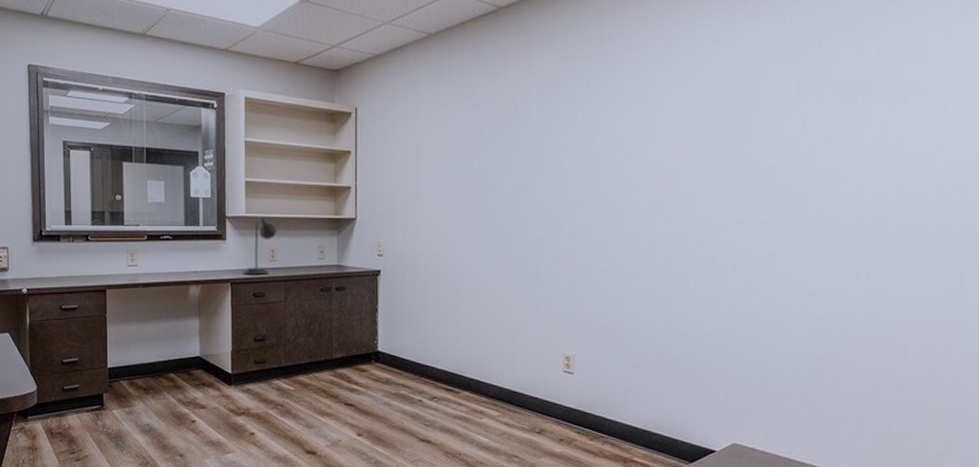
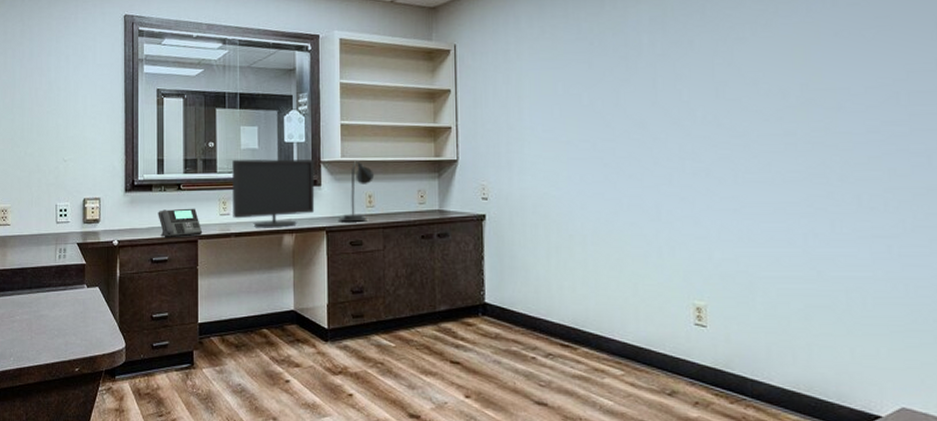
phone: none [66,258,111,288] -> present [158,208,203,238]
monitor: none [139,212,220,278] -> present [232,159,315,227]

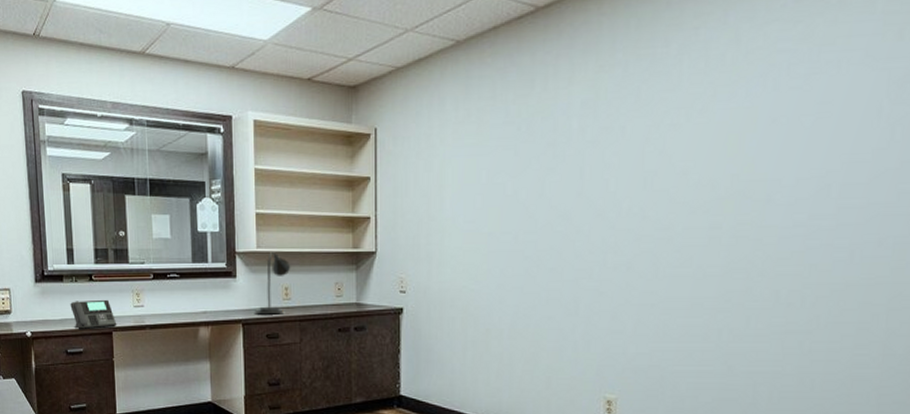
monitor: present [232,159,315,227] -> none [144,249,231,319]

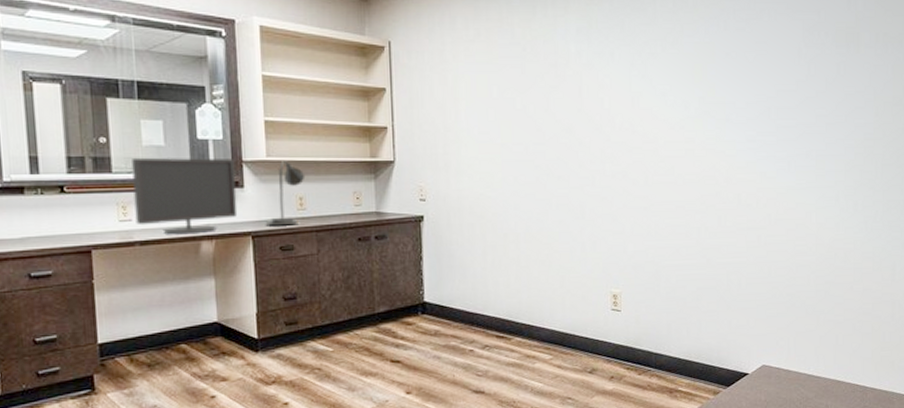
phone: present [70,299,117,330] -> none [34,213,98,250]
monitor: none [144,249,231,319] -> present [132,157,238,234]

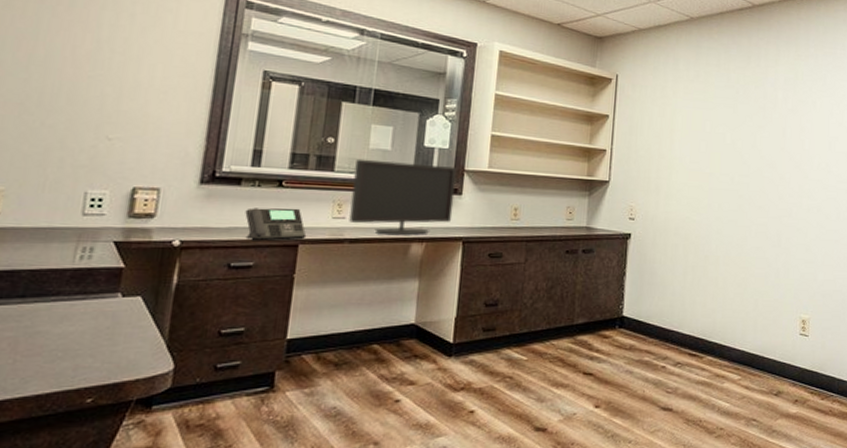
phone: none [34,213,98,250] -> present [245,208,307,242]
desk lamp: present [266,161,306,226] -> none [479,173,523,234]

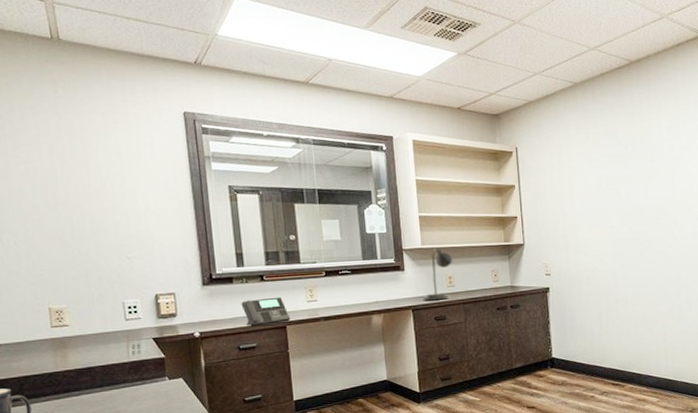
monitor: present [349,158,457,235] -> none [315,248,400,310]
desk lamp: none [479,173,523,234] -> present [423,248,453,301]

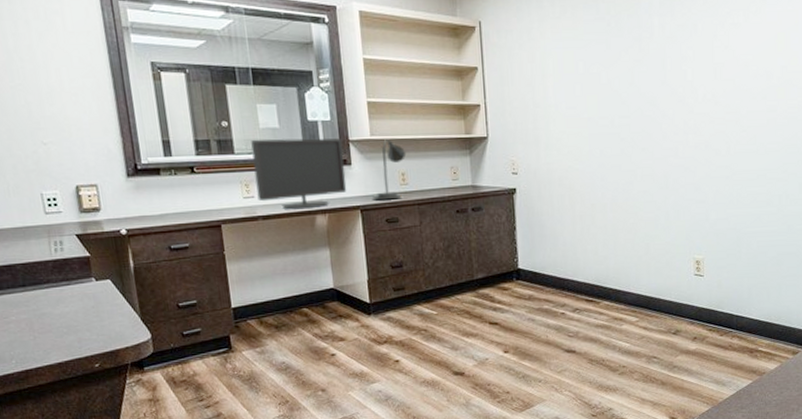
phone: present [241,297,291,327] -> none [170,191,226,225]
monitor: none [315,248,400,310] -> present [251,138,347,209]

